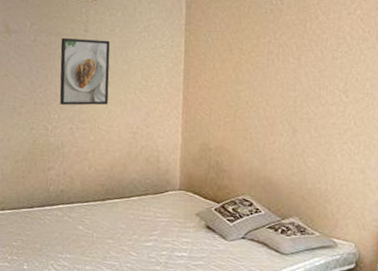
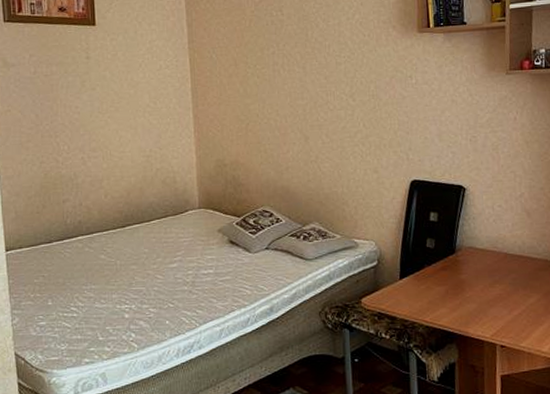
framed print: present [59,38,110,106] -> none [63,65,118,135]

